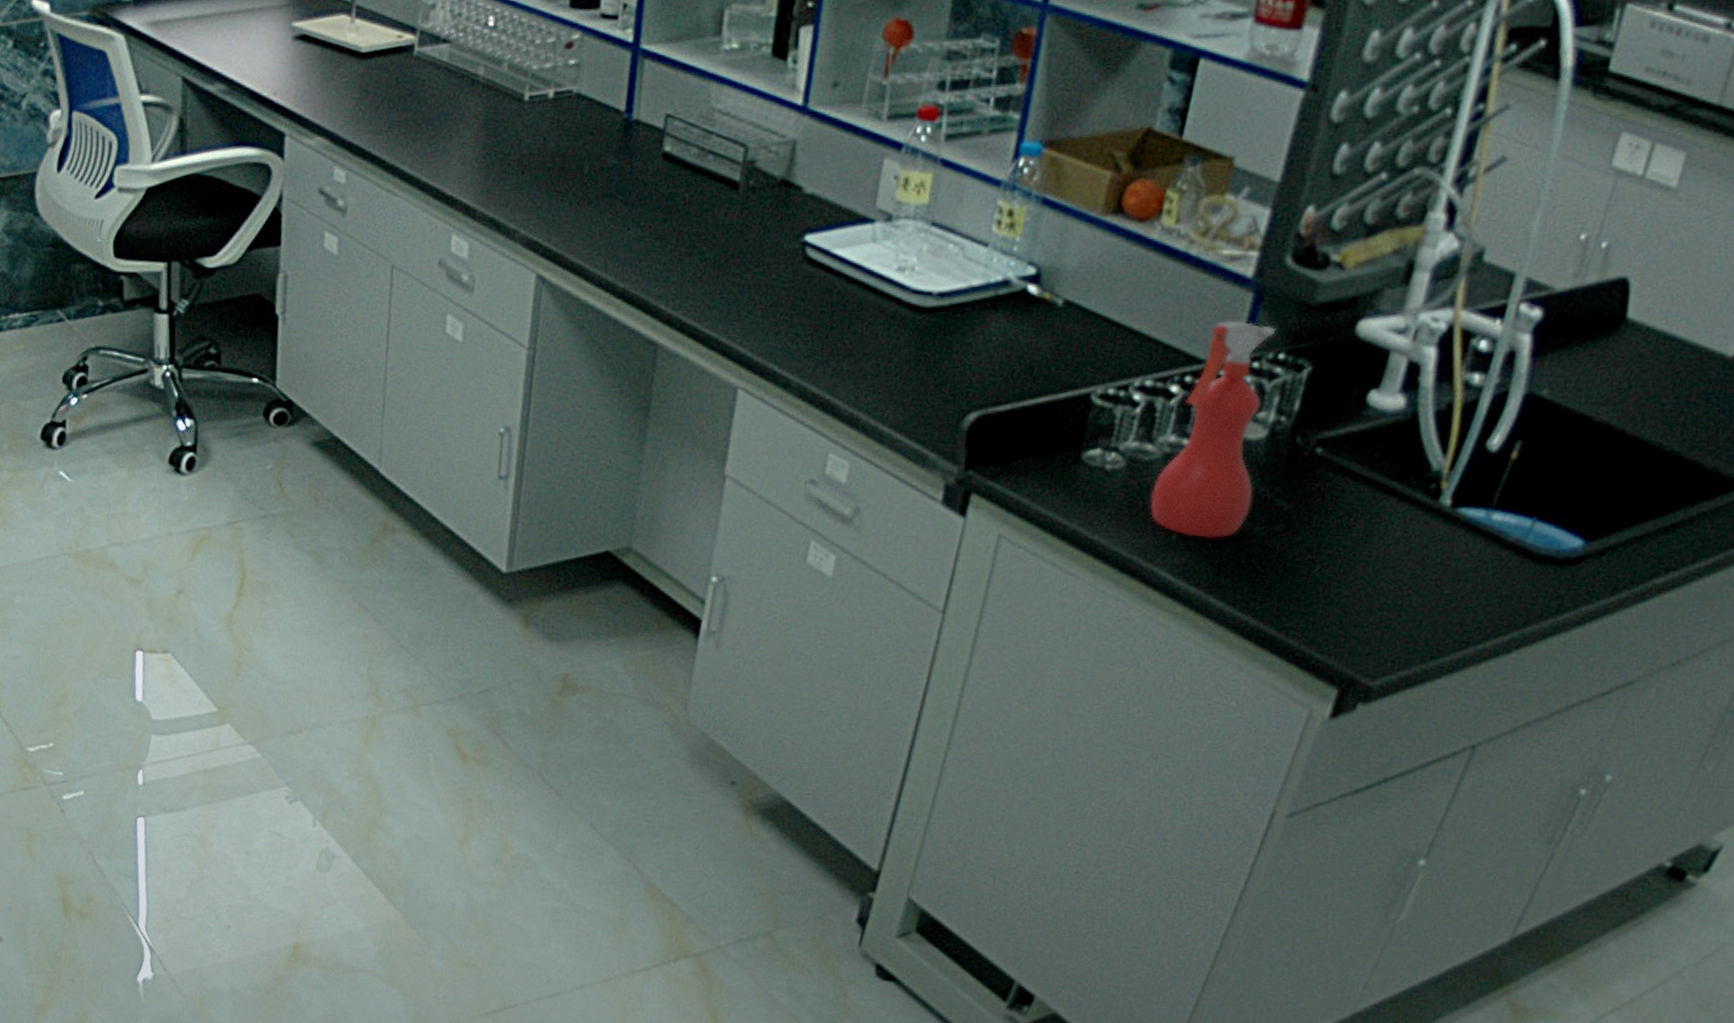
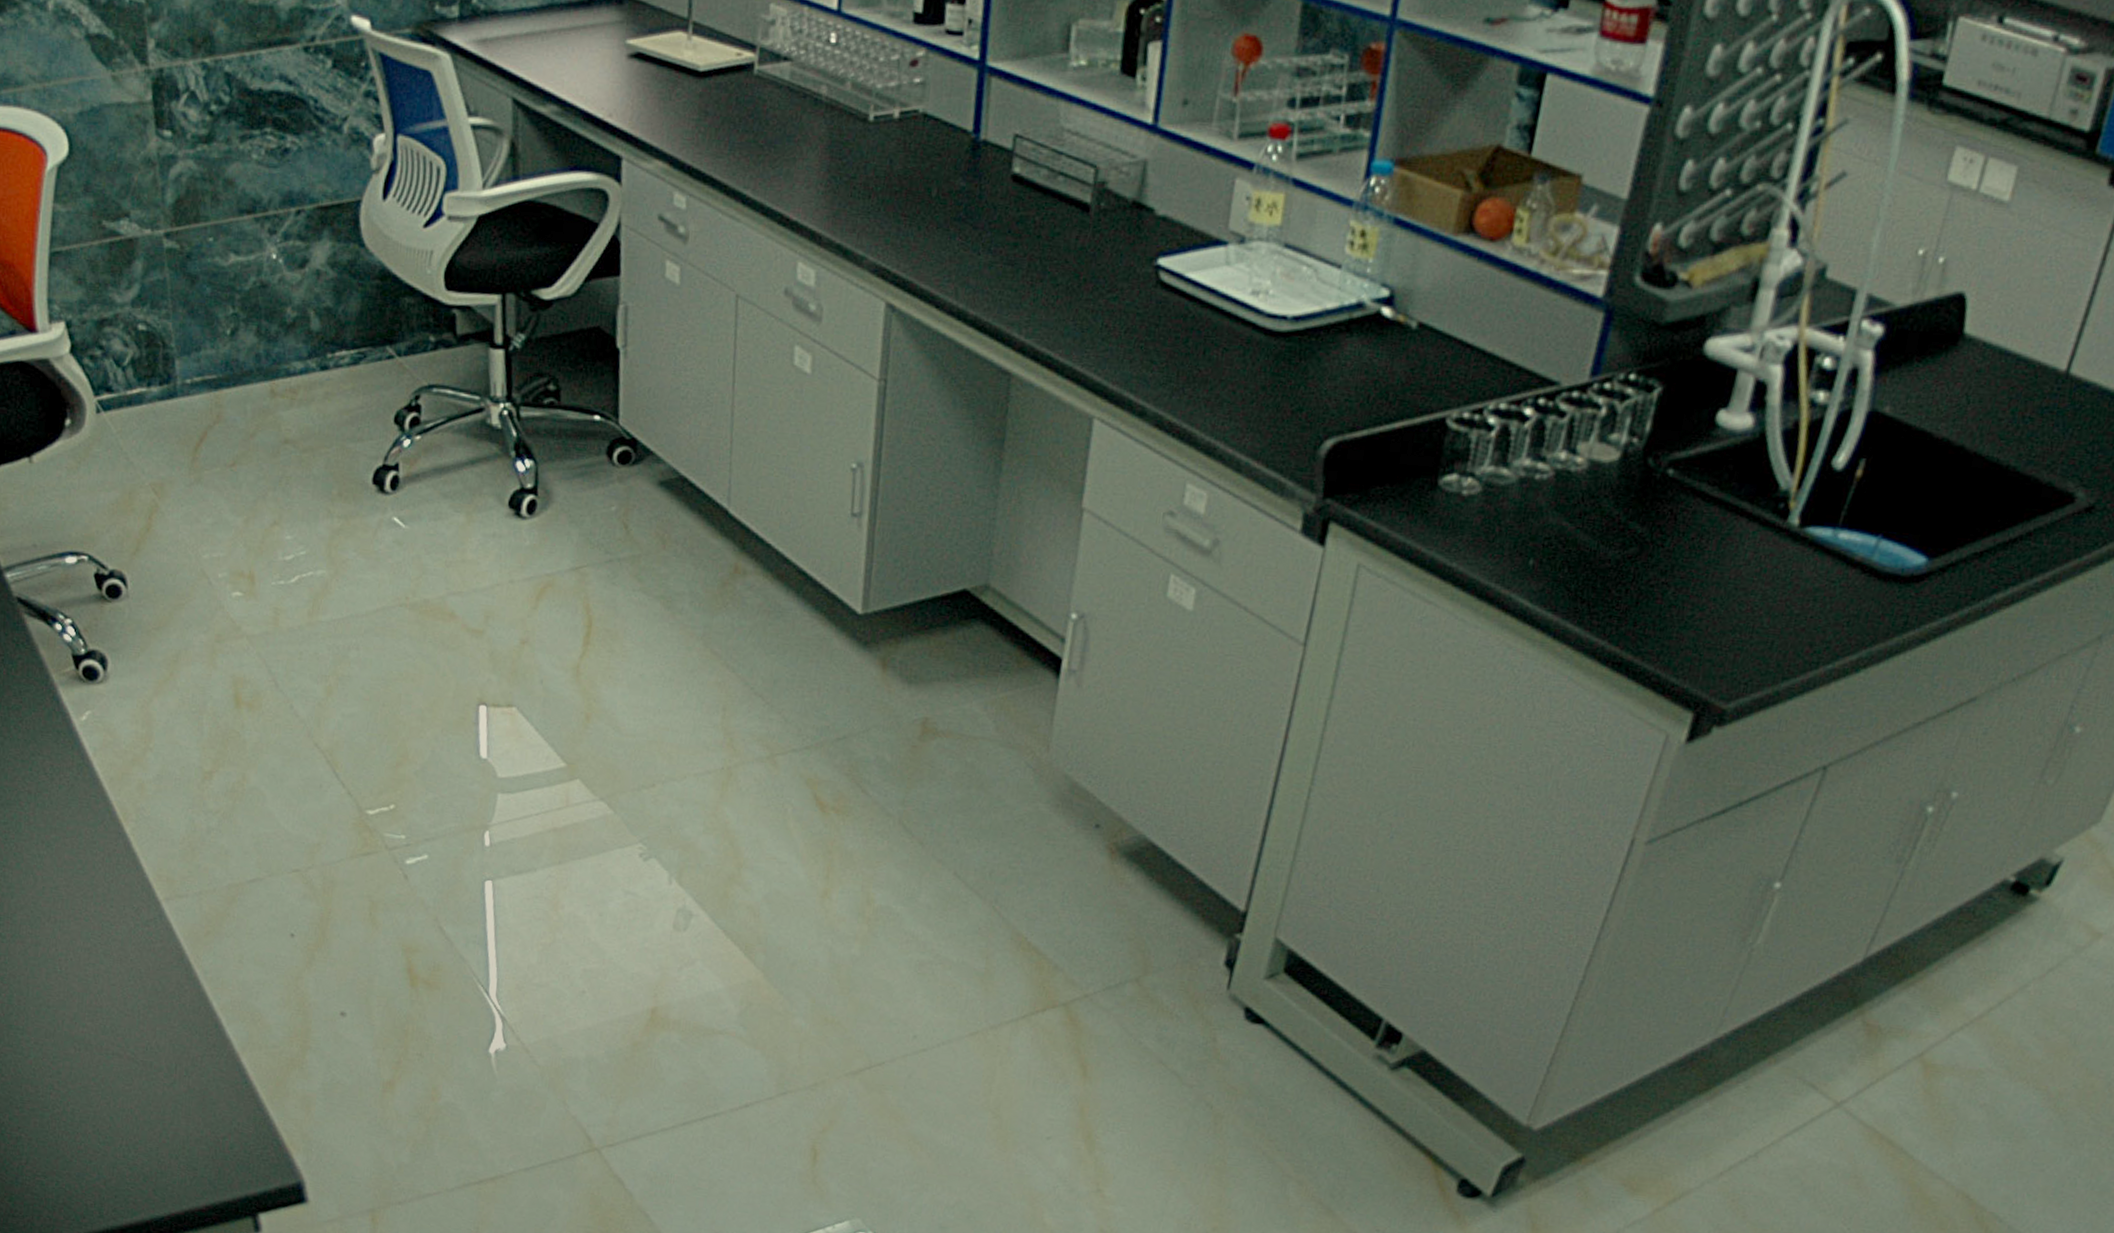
spray bottle: present [1149,320,1277,539] -> none [1506,341,1627,564]

